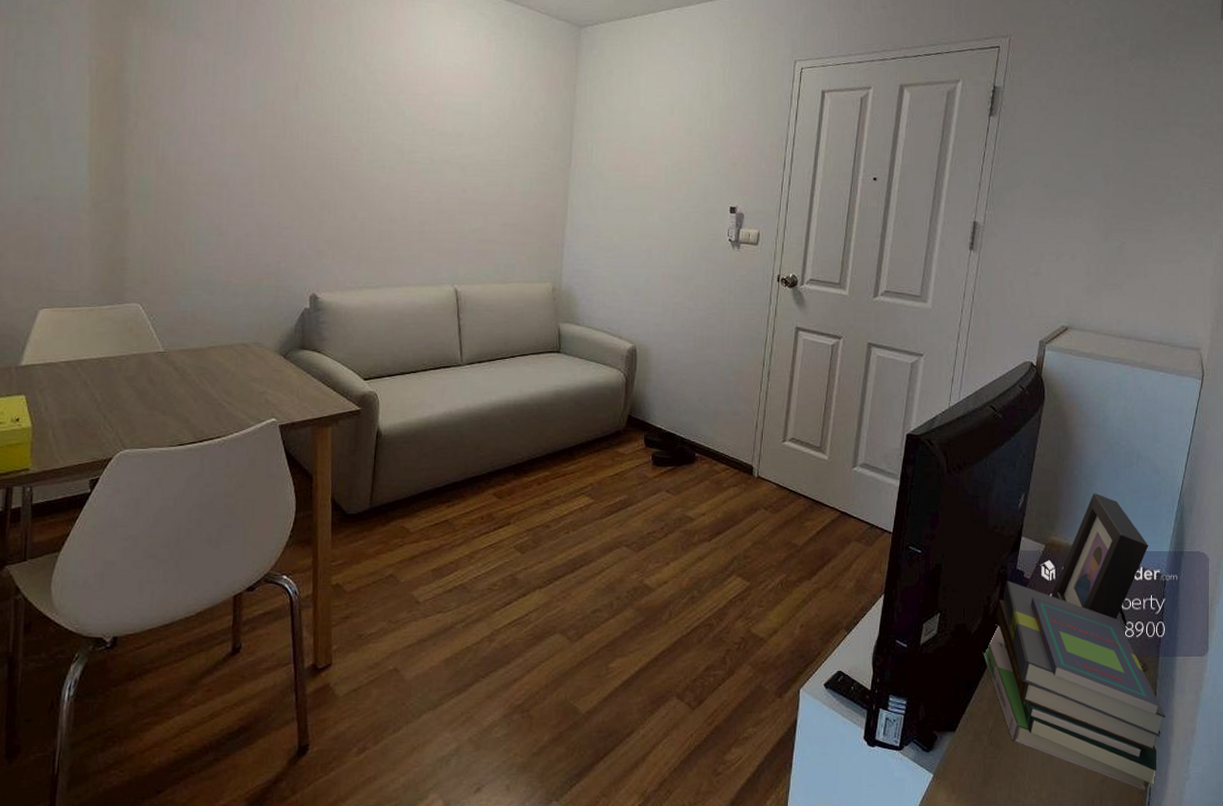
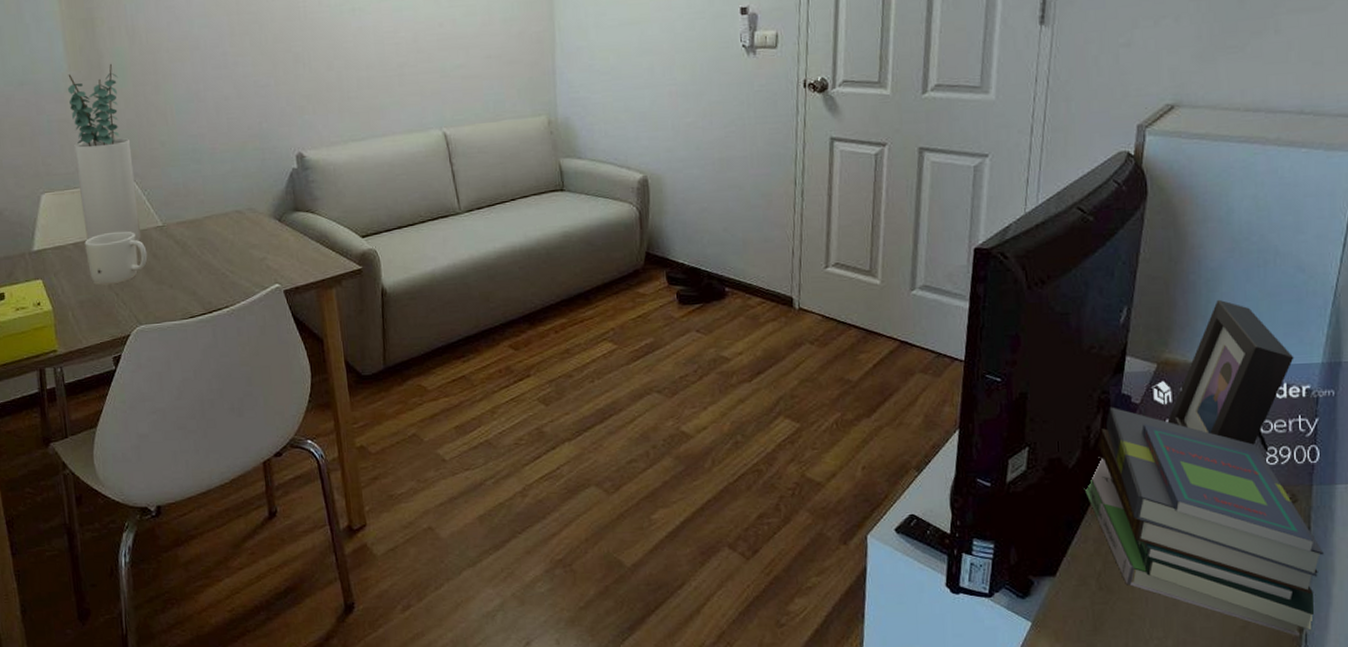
mug: none [77,353,143,406] -> present [84,231,148,286]
vase: none [80,189,143,365] -> present [68,63,142,241]

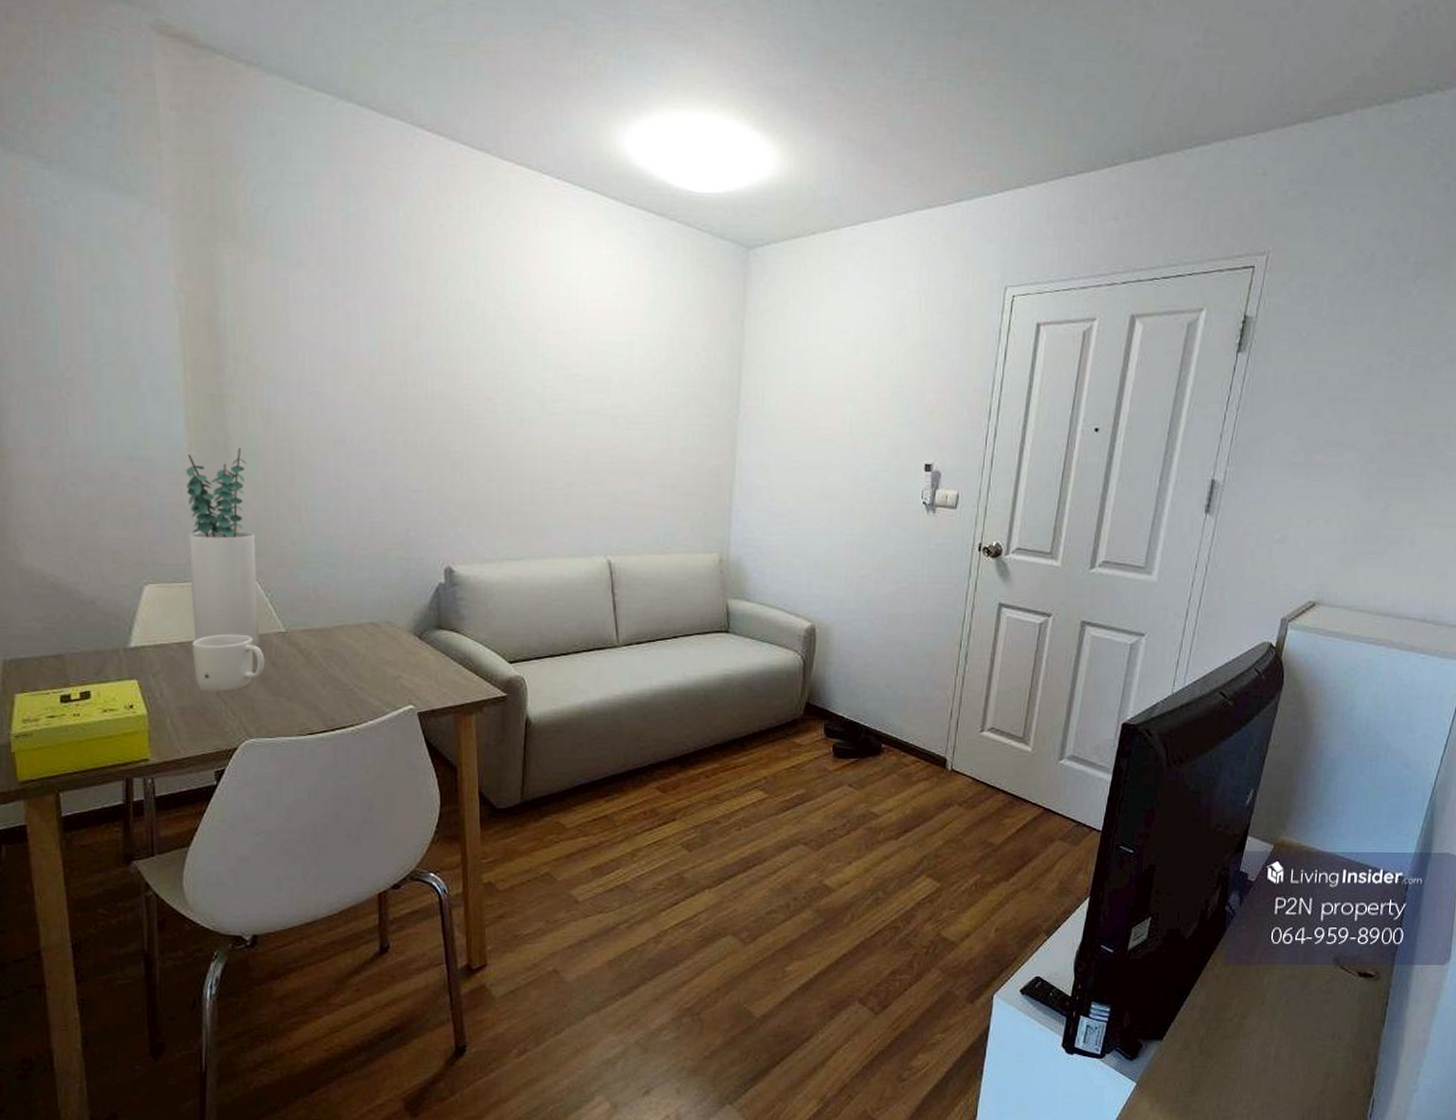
books: present [1084,407,1324,636] -> none [1196,883,1397,1101]
picture frame: present [1167,299,1294,454] -> none [1277,788,1392,934]

